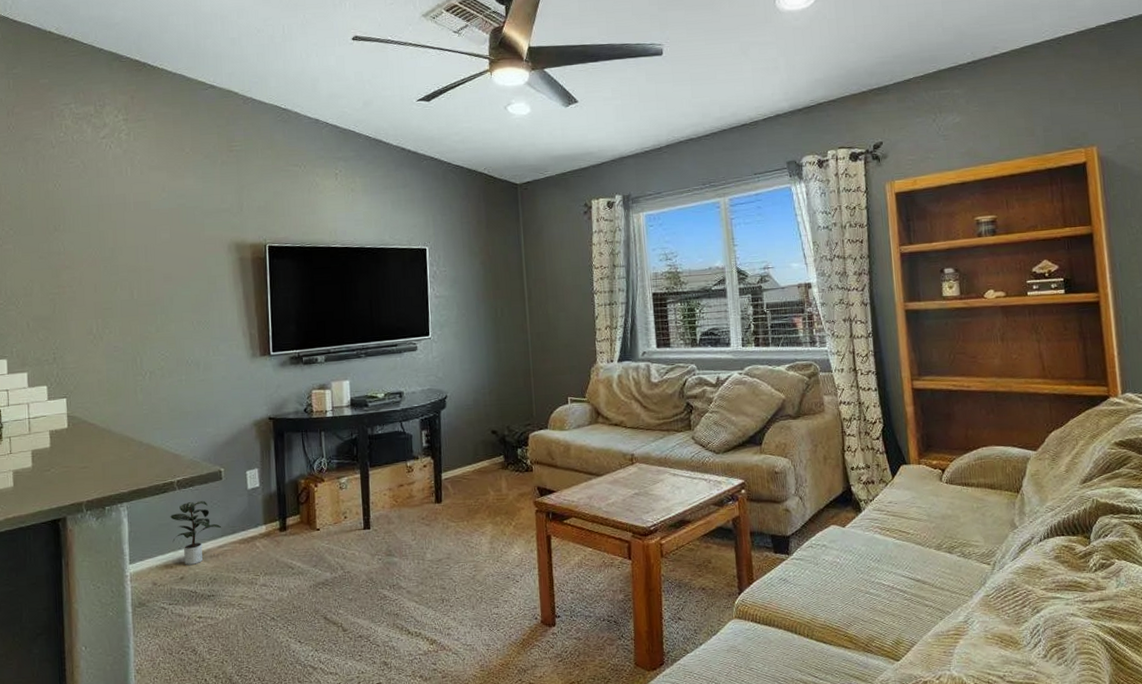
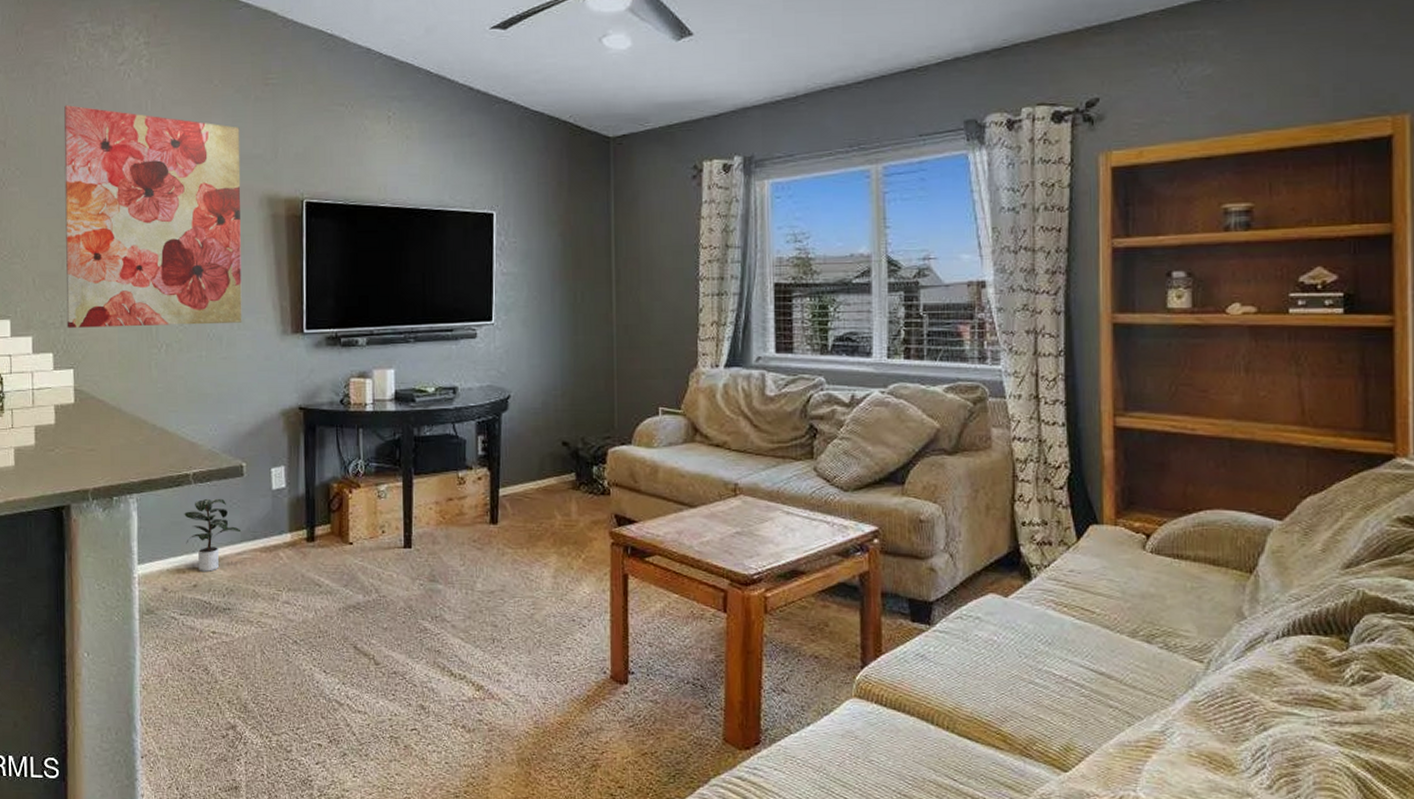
wall art: none [52,173,217,363] -> present [64,105,242,328]

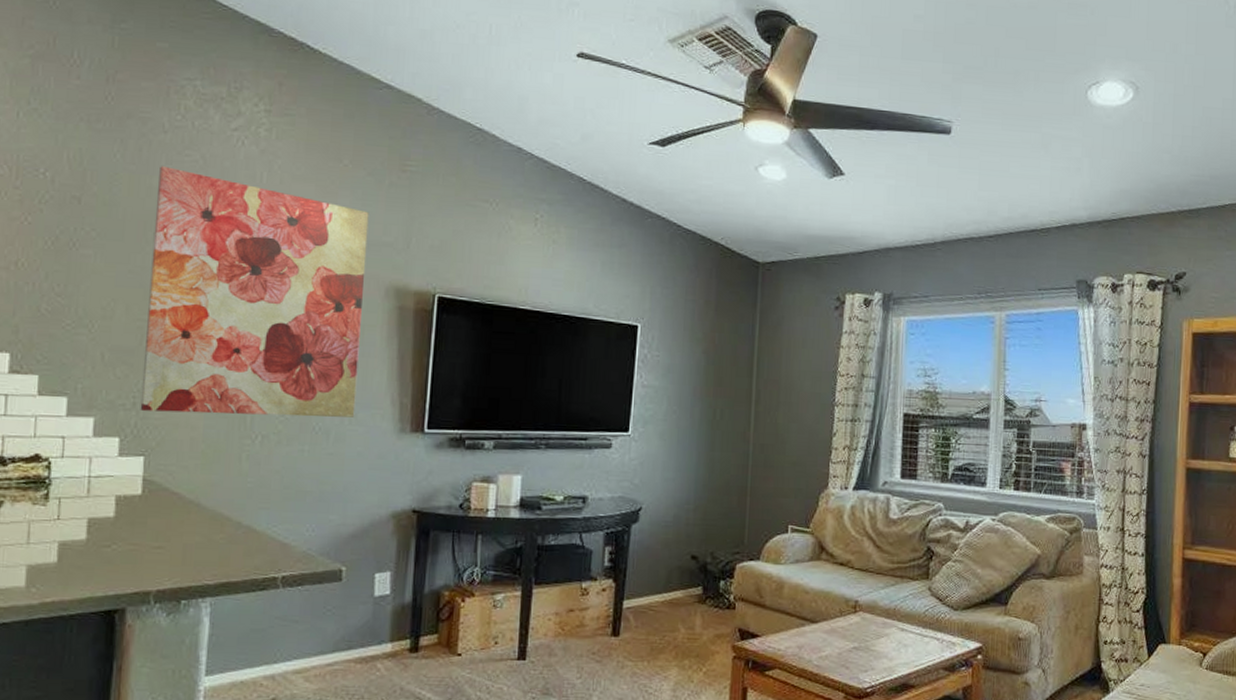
potted plant: present [184,498,242,572] -> none [266,604,335,684]

